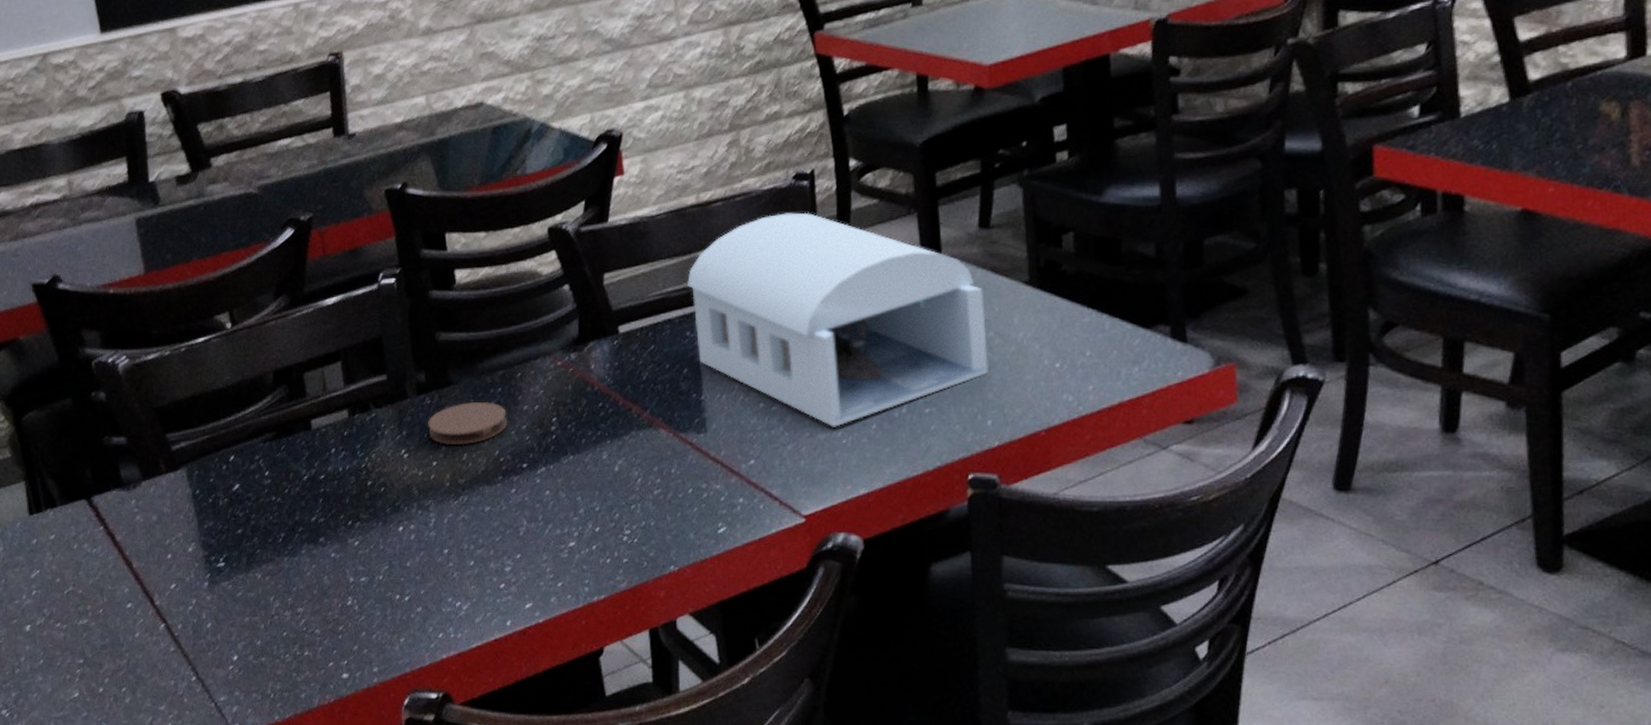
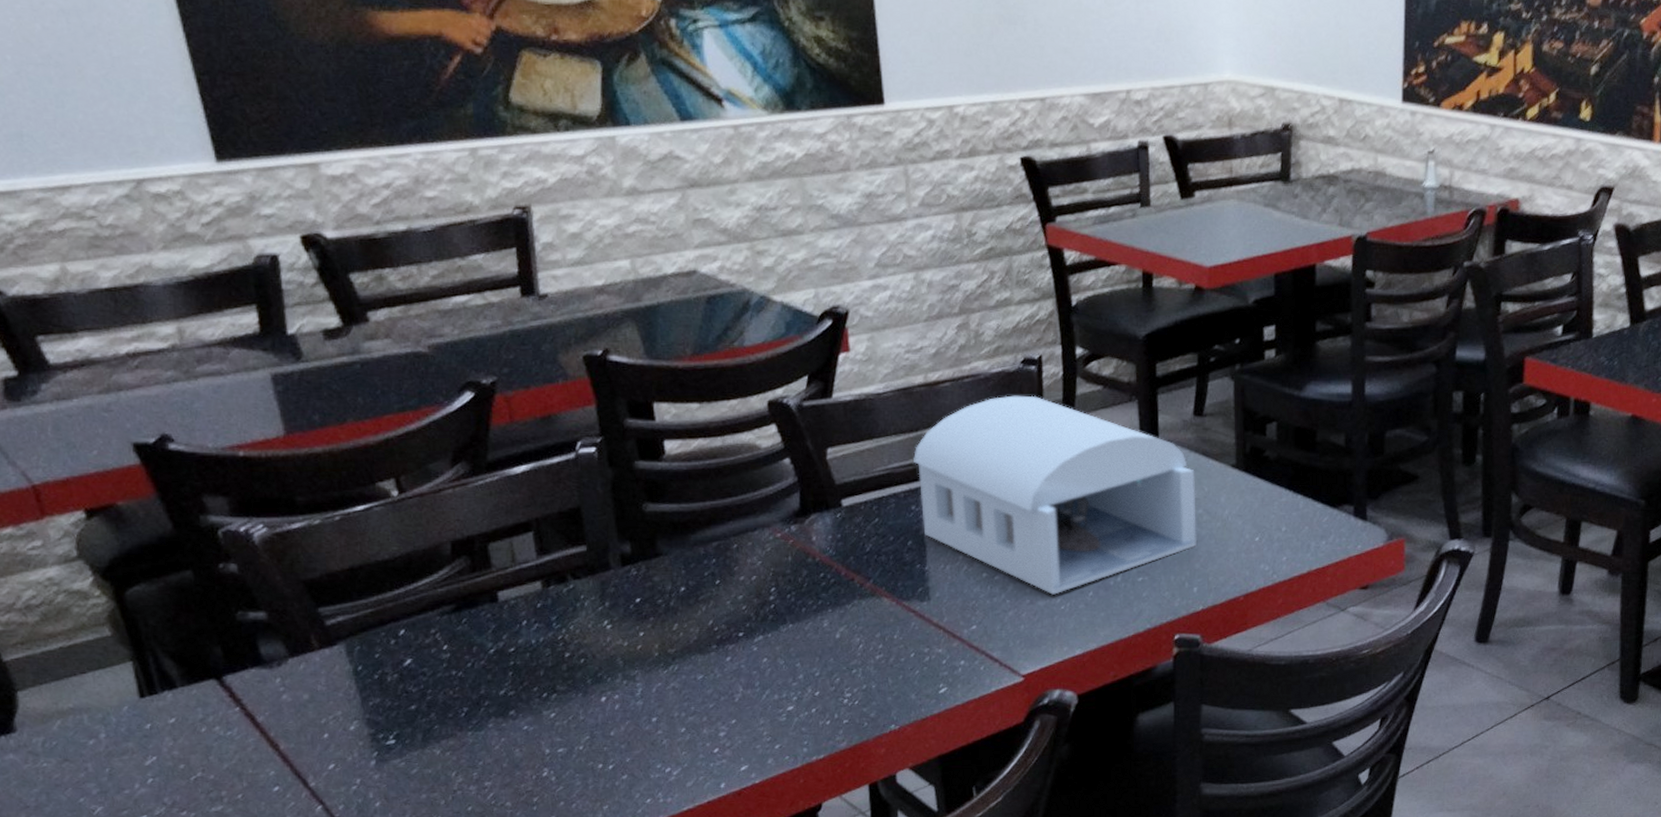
coaster: present [428,402,508,445] -> none [634,573,723,616]

